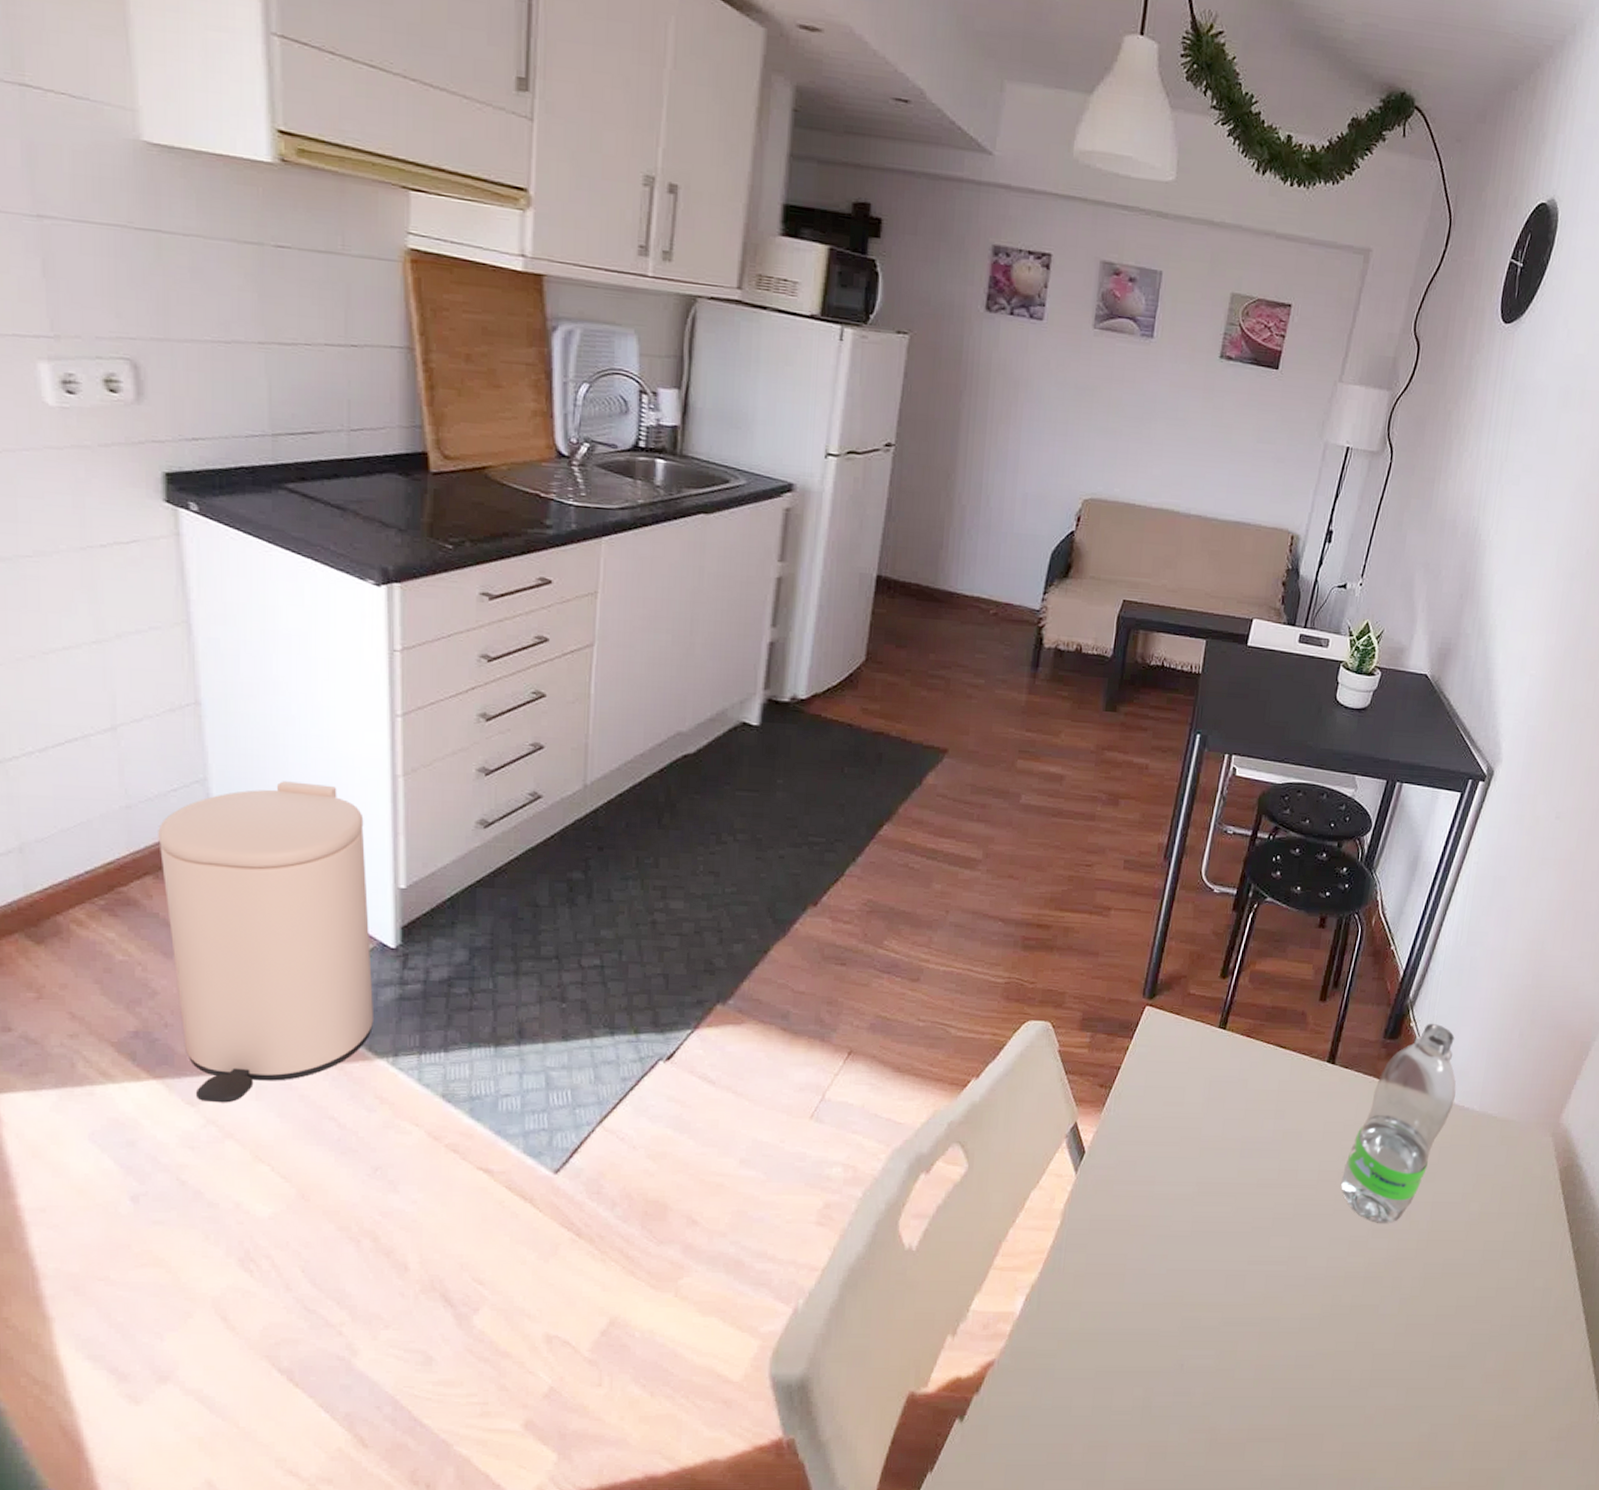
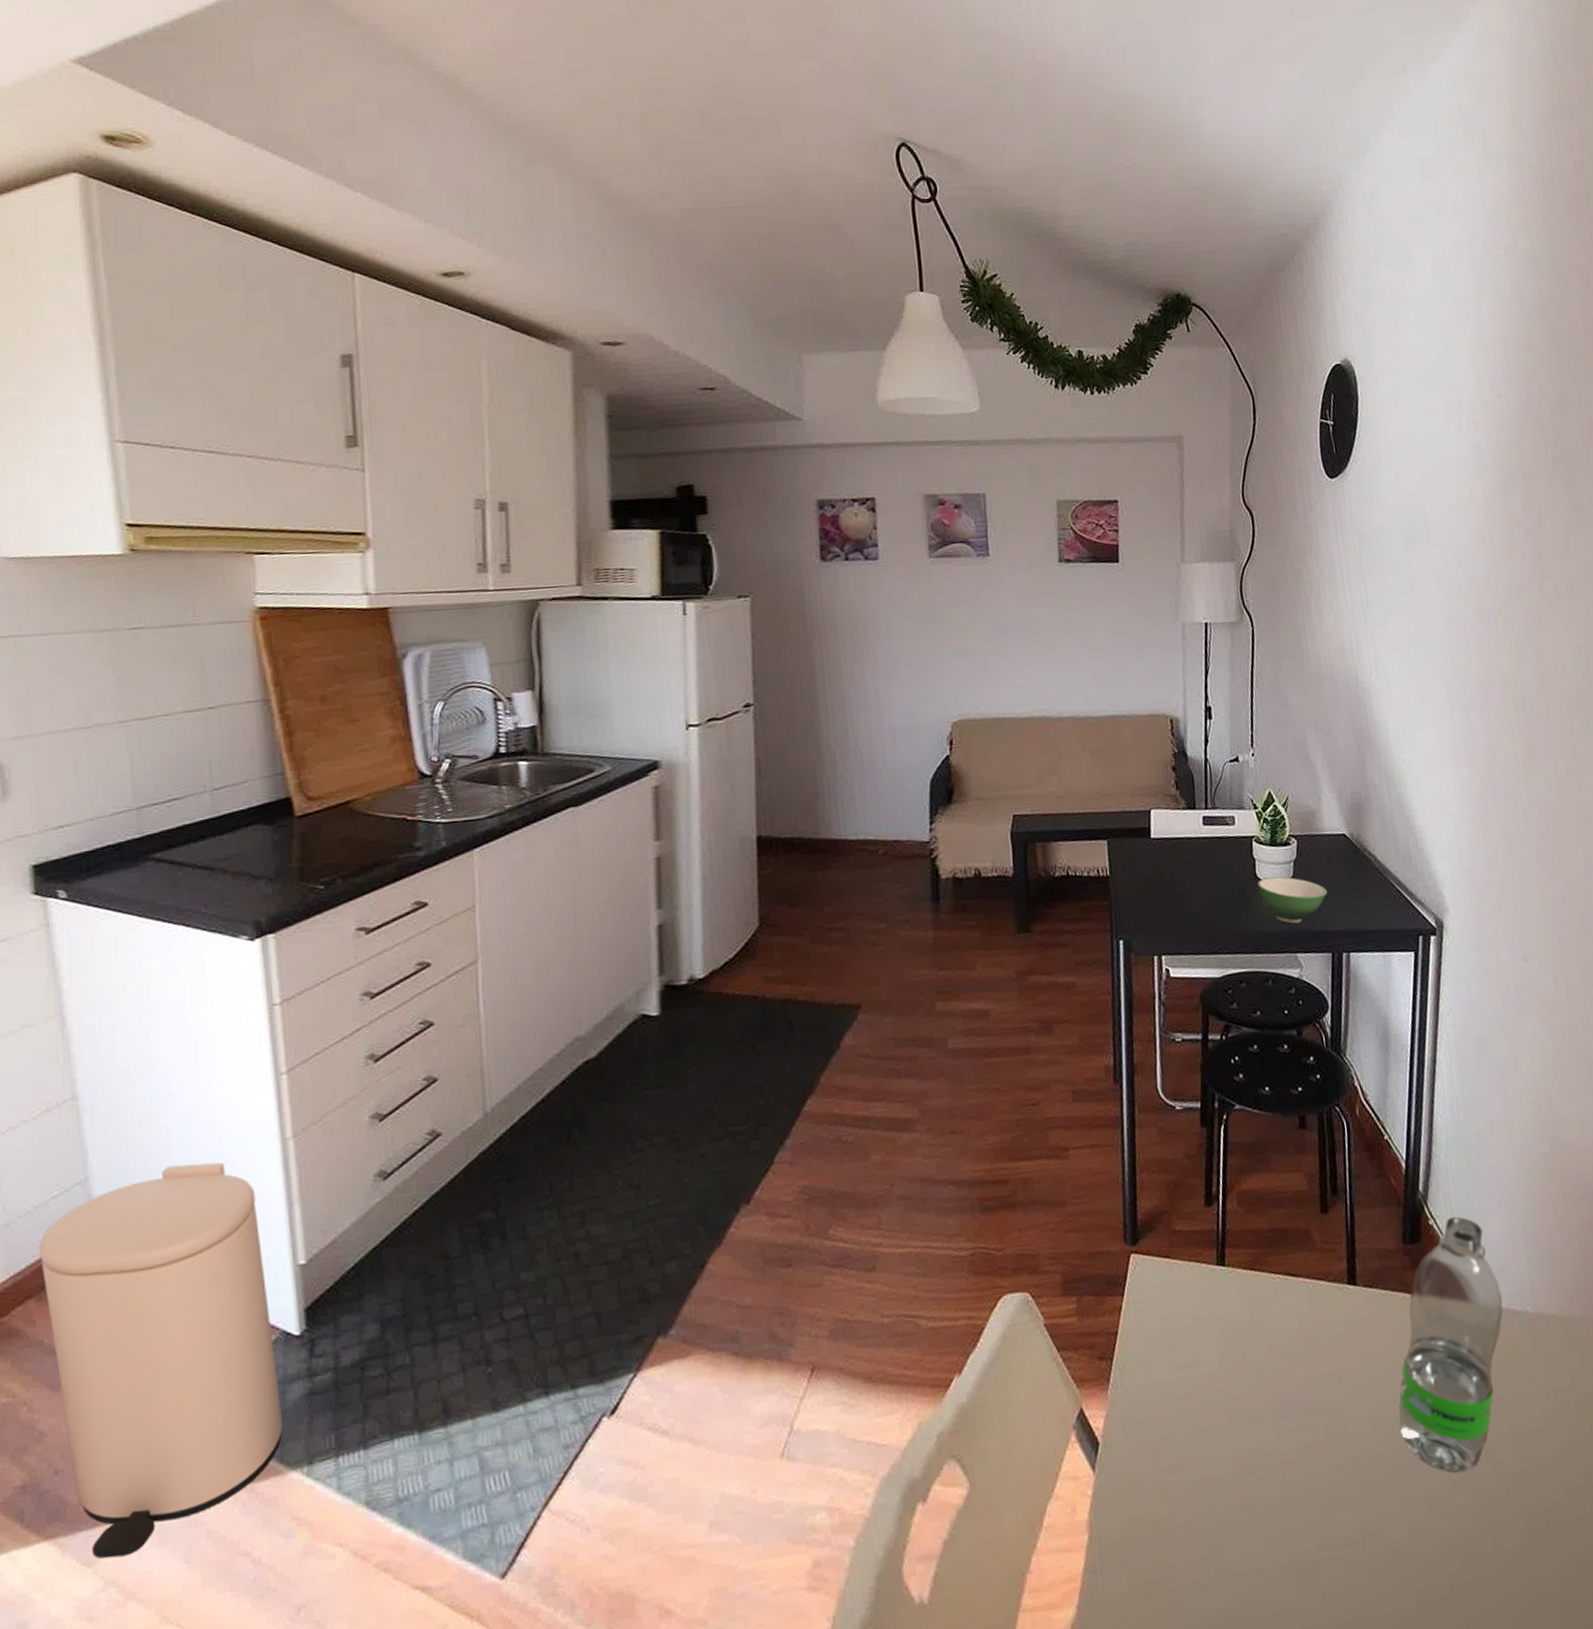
bowl: none [1334,702,1398,749] -> present [1257,876,1328,924]

